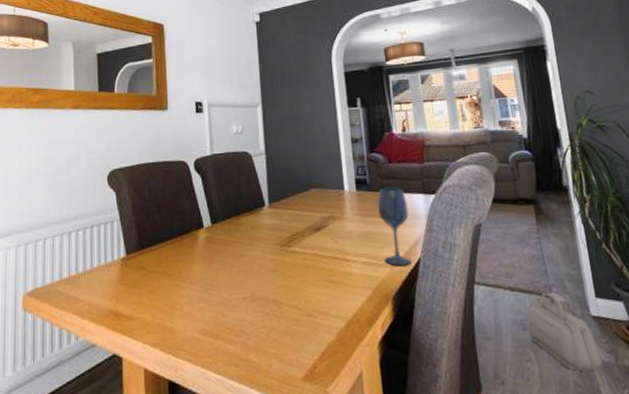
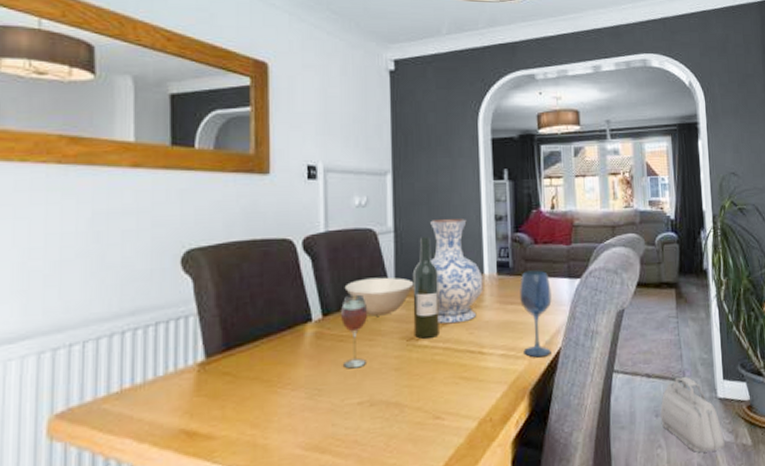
wineglass: none [226,206,248,269] -> present [341,294,368,369]
bowl: none [227,192,284,225] -> present [344,277,414,316]
wine bottle: none [282,158,308,245] -> present [412,237,440,339]
vase: none [295,142,346,233] -> present [430,219,485,324]

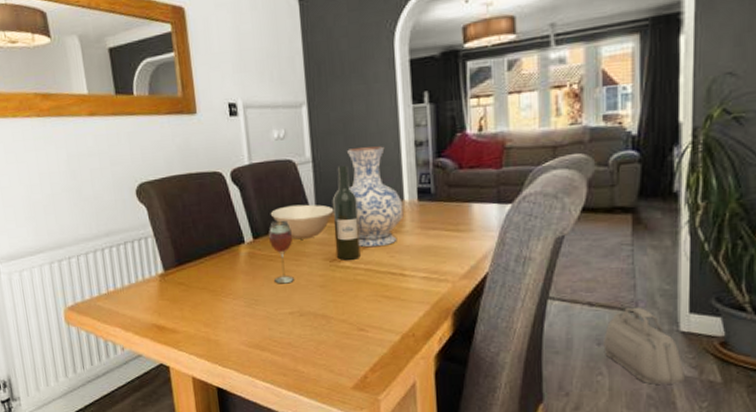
wineglass: present [520,270,552,358] -> none [442,195,478,281]

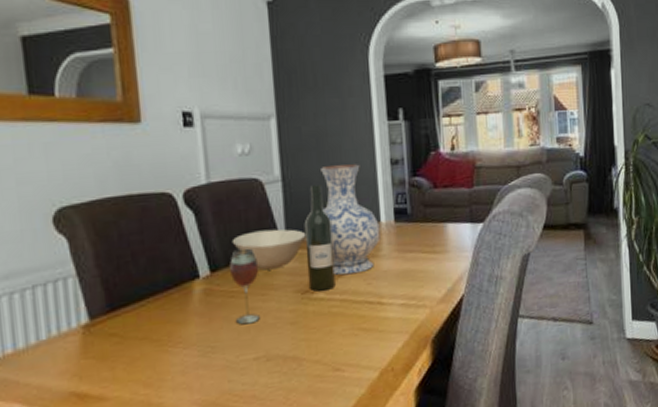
handbag: present [603,307,685,385] -> none [567,318,632,393]

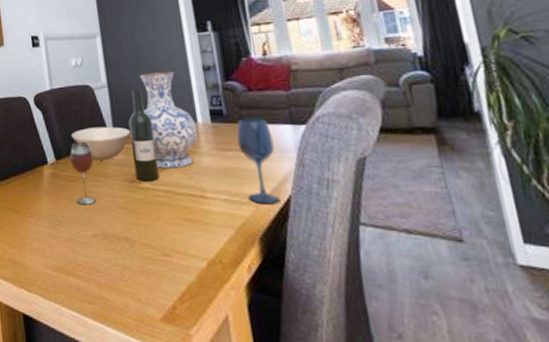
wineglass: none [419,215,454,306] -> present [236,117,280,205]

